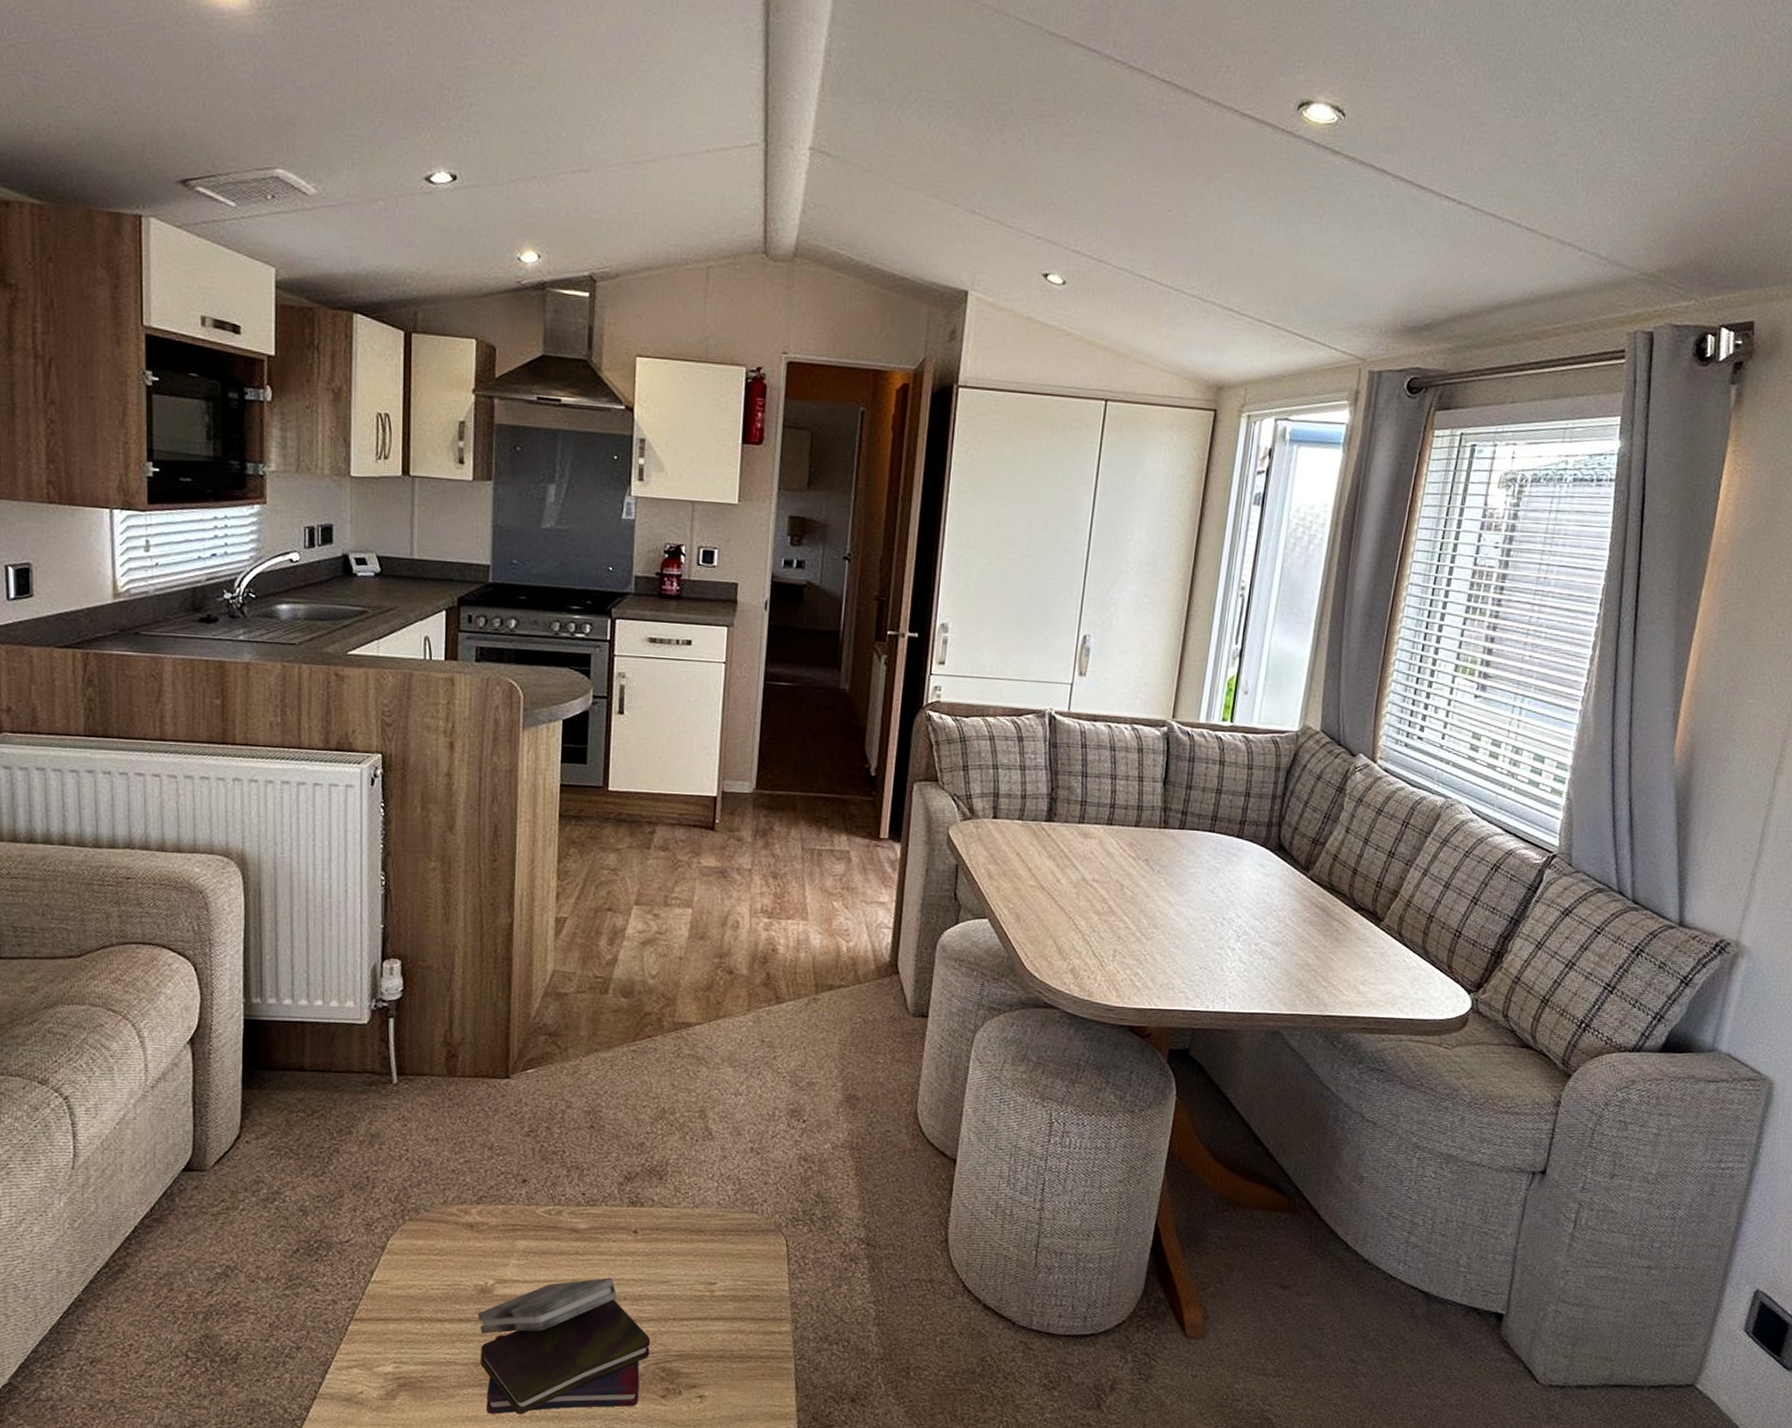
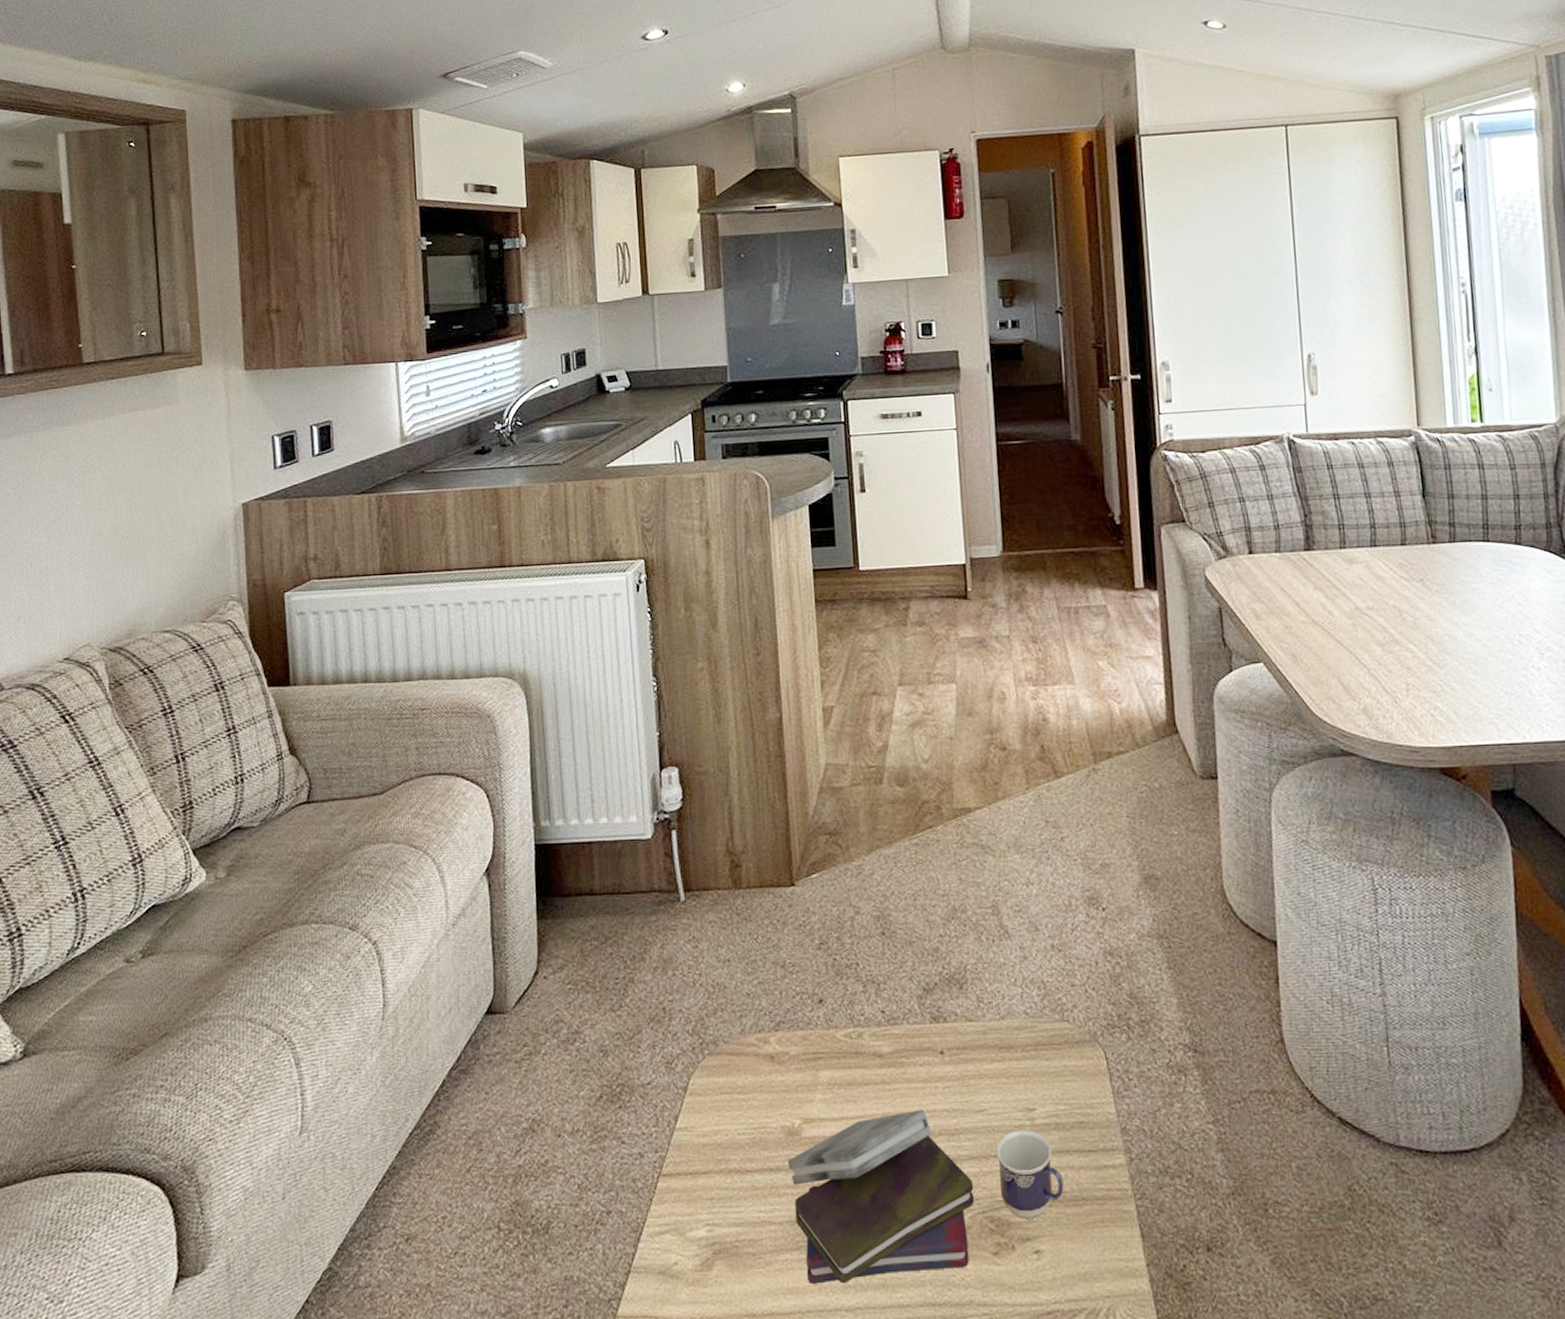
cup: none [675,1299,733,1371] -> present [996,1130,1064,1219]

